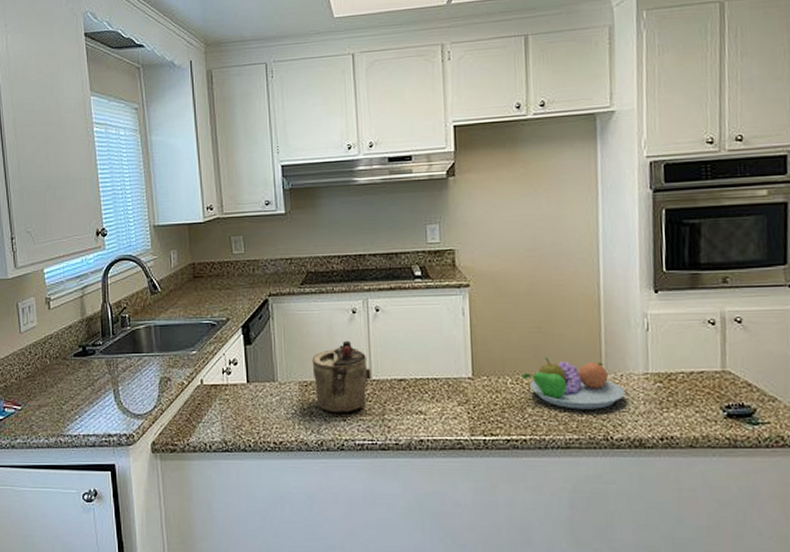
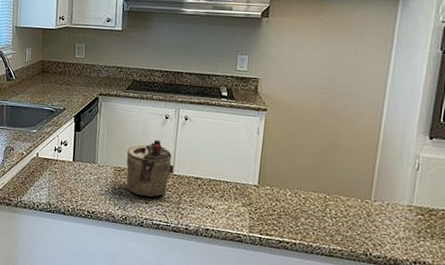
fruit bowl: present [521,357,624,410] -> none [300,178,388,229]

